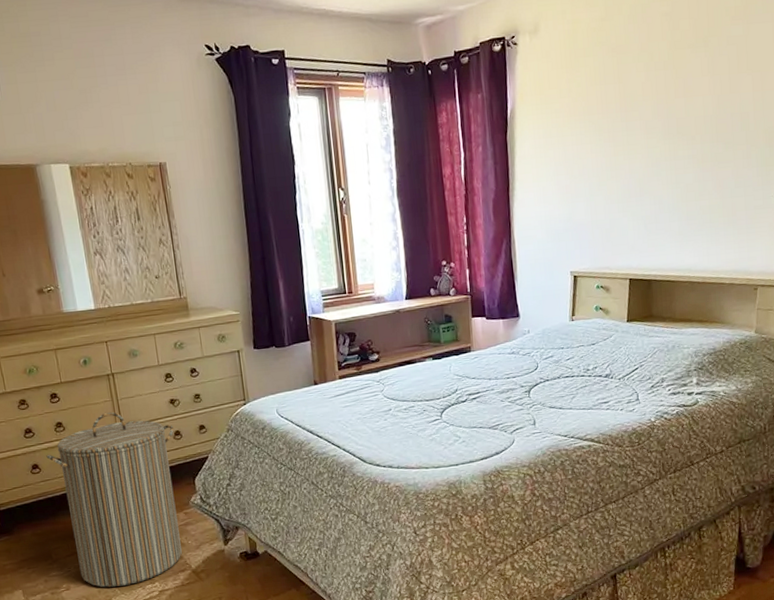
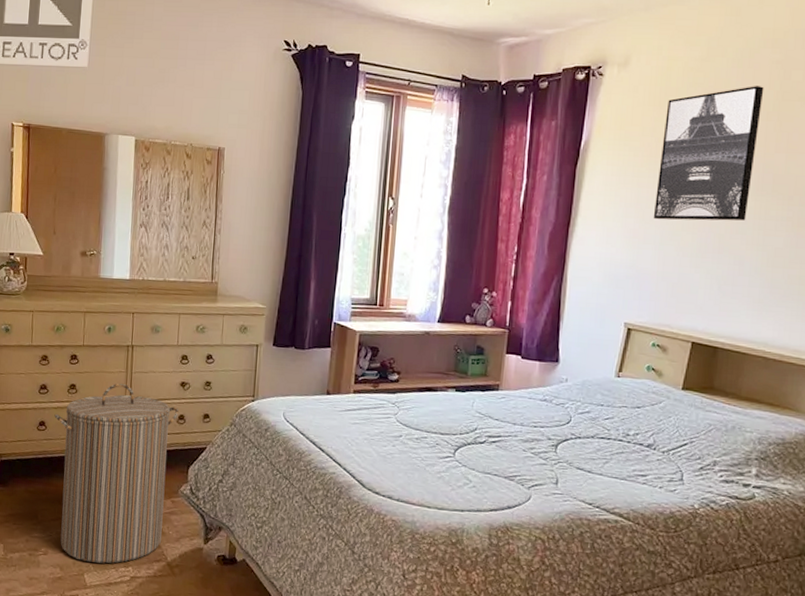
wall art: none [578,38,659,174] -> present [653,86,764,221]

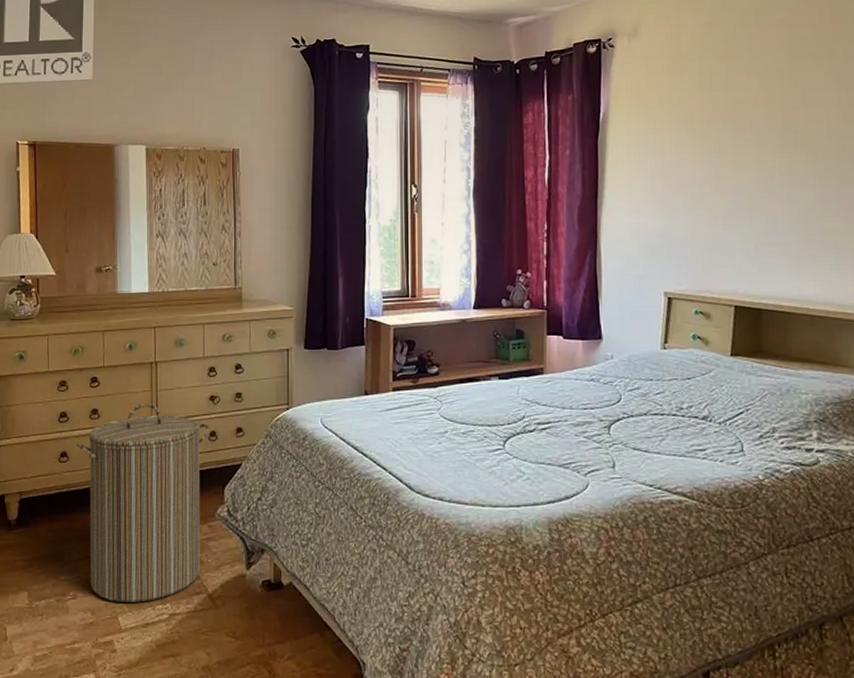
wall art: present [653,86,764,221] -> none [680,45,774,185]

